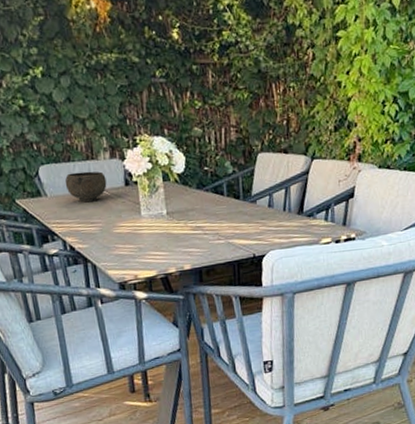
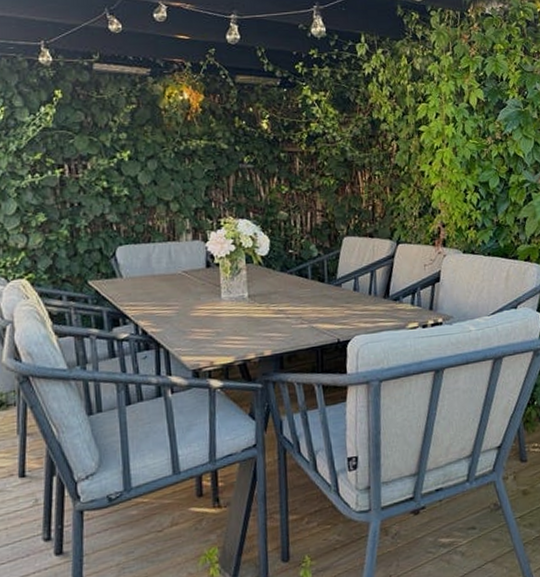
bowl: present [65,171,107,203] -> none [143,252,187,285]

